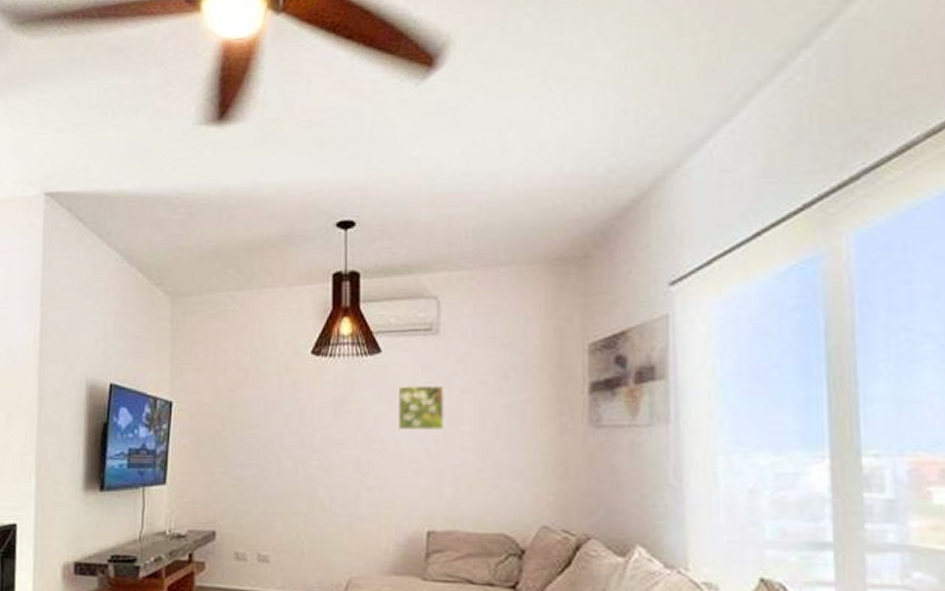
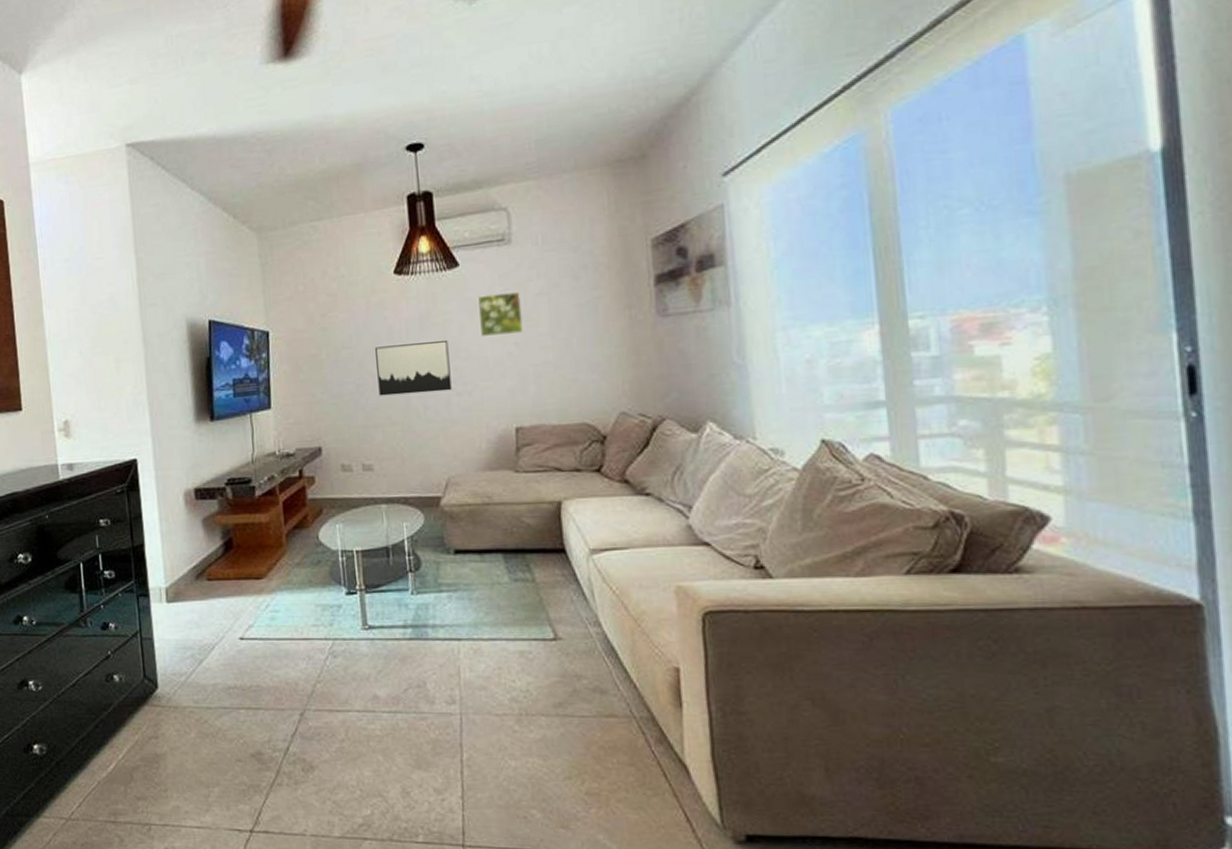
wall art: none [283,429,362,484] -> present [375,341,452,396]

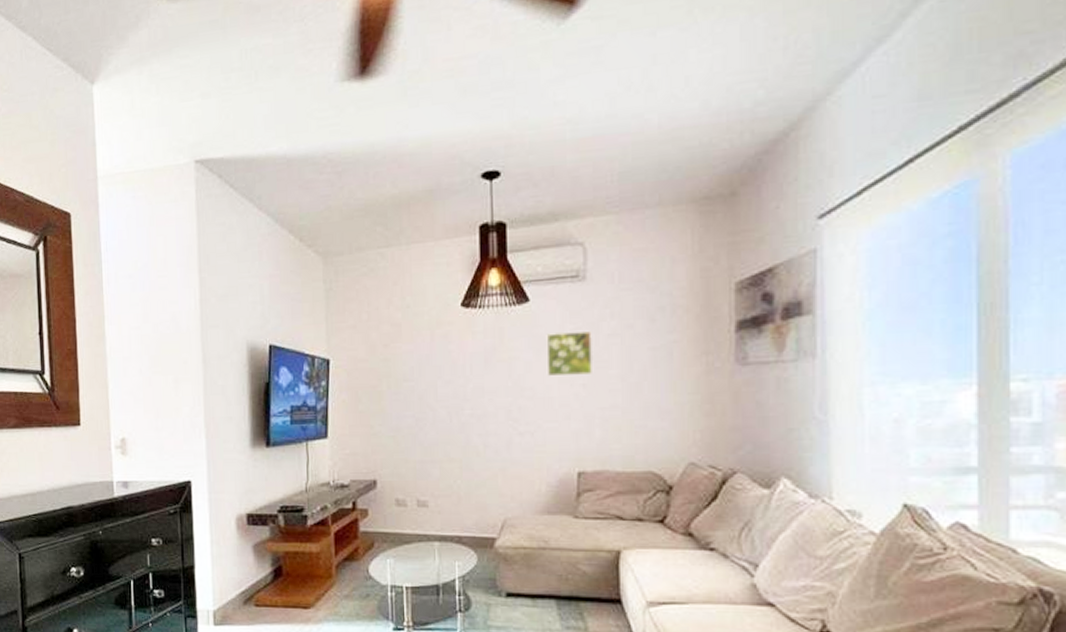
wall art: present [375,341,452,396] -> none [437,378,514,432]

